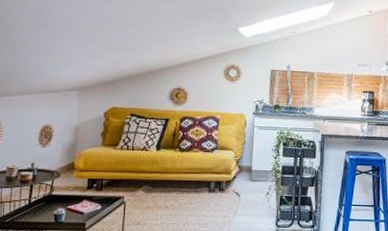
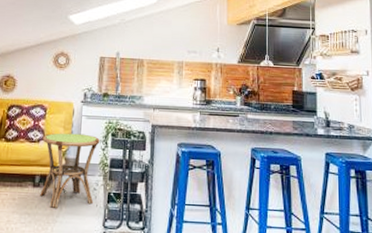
side table: none [215,143,272,211] -> present [40,133,100,208]

